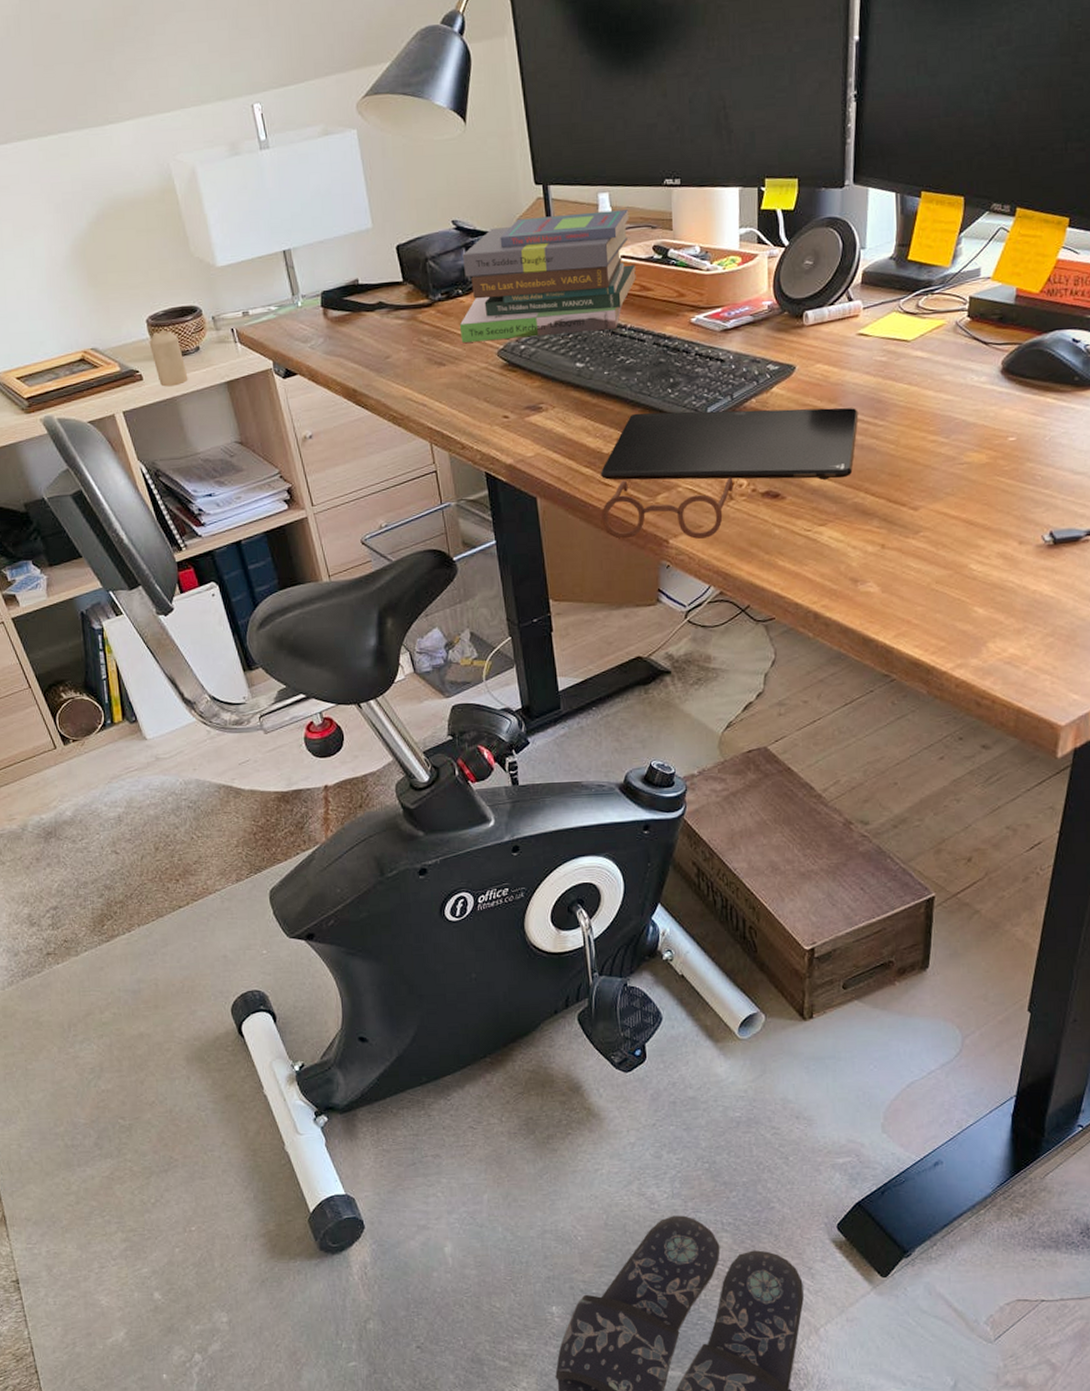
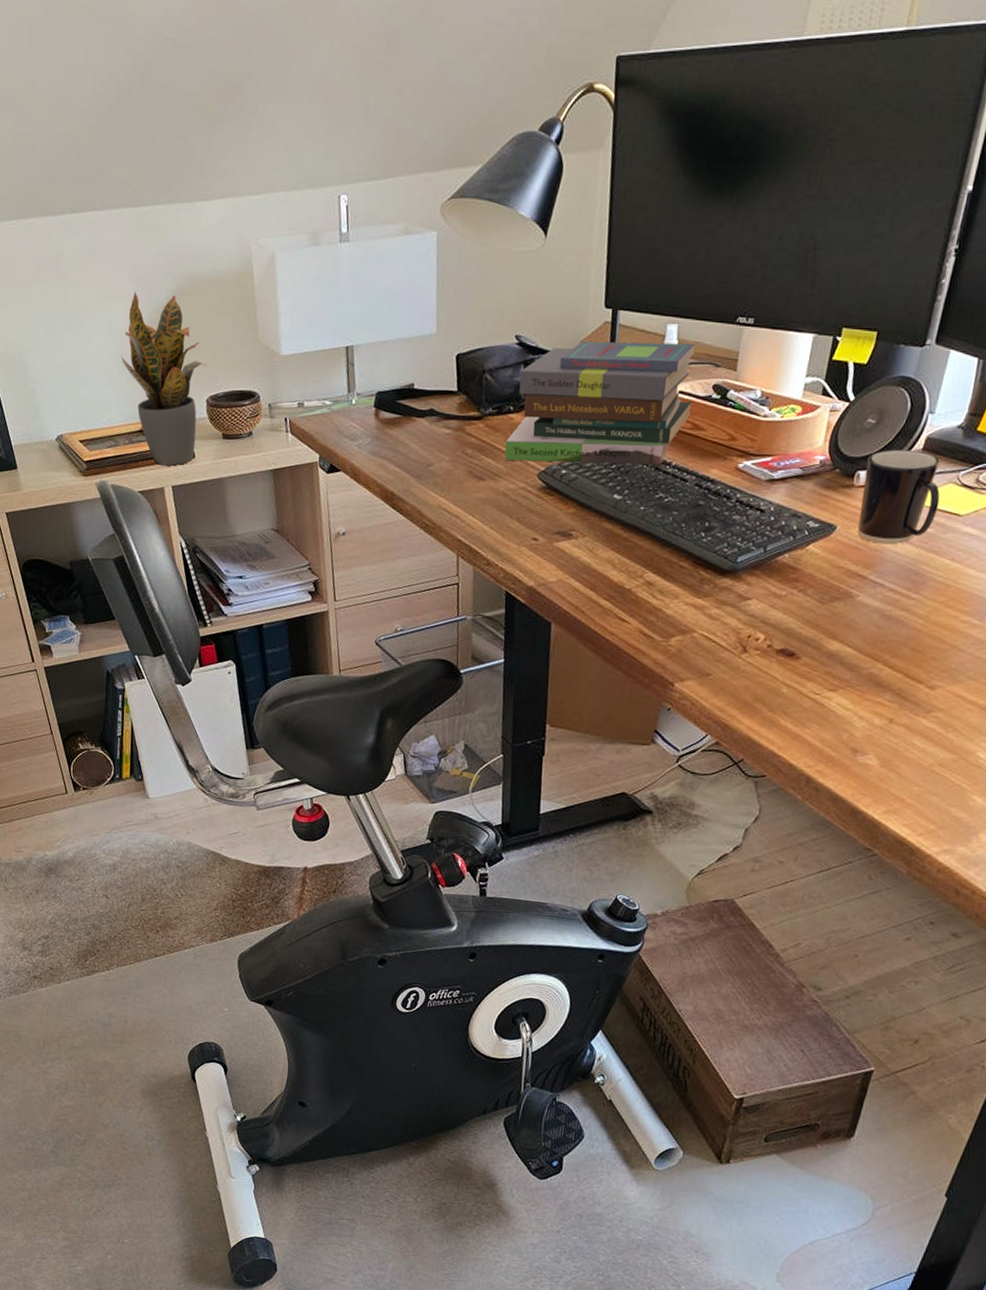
potted plant: none [49,220,142,393] -> present [121,291,207,467]
candle: present [149,329,188,387] -> none [206,410,238,468]
tablet: present [600,407,859,480] -> none [618,552,893,647]
glasses: present [601,477,734,539] -> none [611,618,751,687]
mug: none [812,285,887,378] -> present [857,449,940,545]

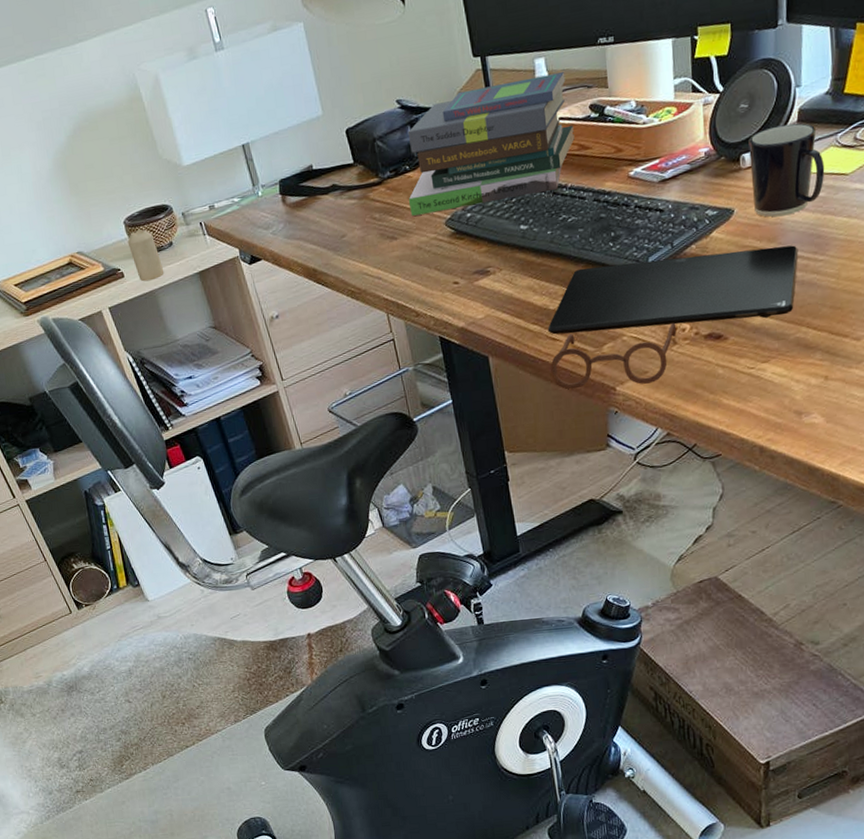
potted plant: present [121,291,207,467] -> none [35,133,124,292]
candle: none [206,410,238,468] -> present [127,229,164,282]
glasses: none [611,618,751,687] -> present [550,322,677,390]
tablet: none [618,552,893,647] -> present [547,245,799,335]

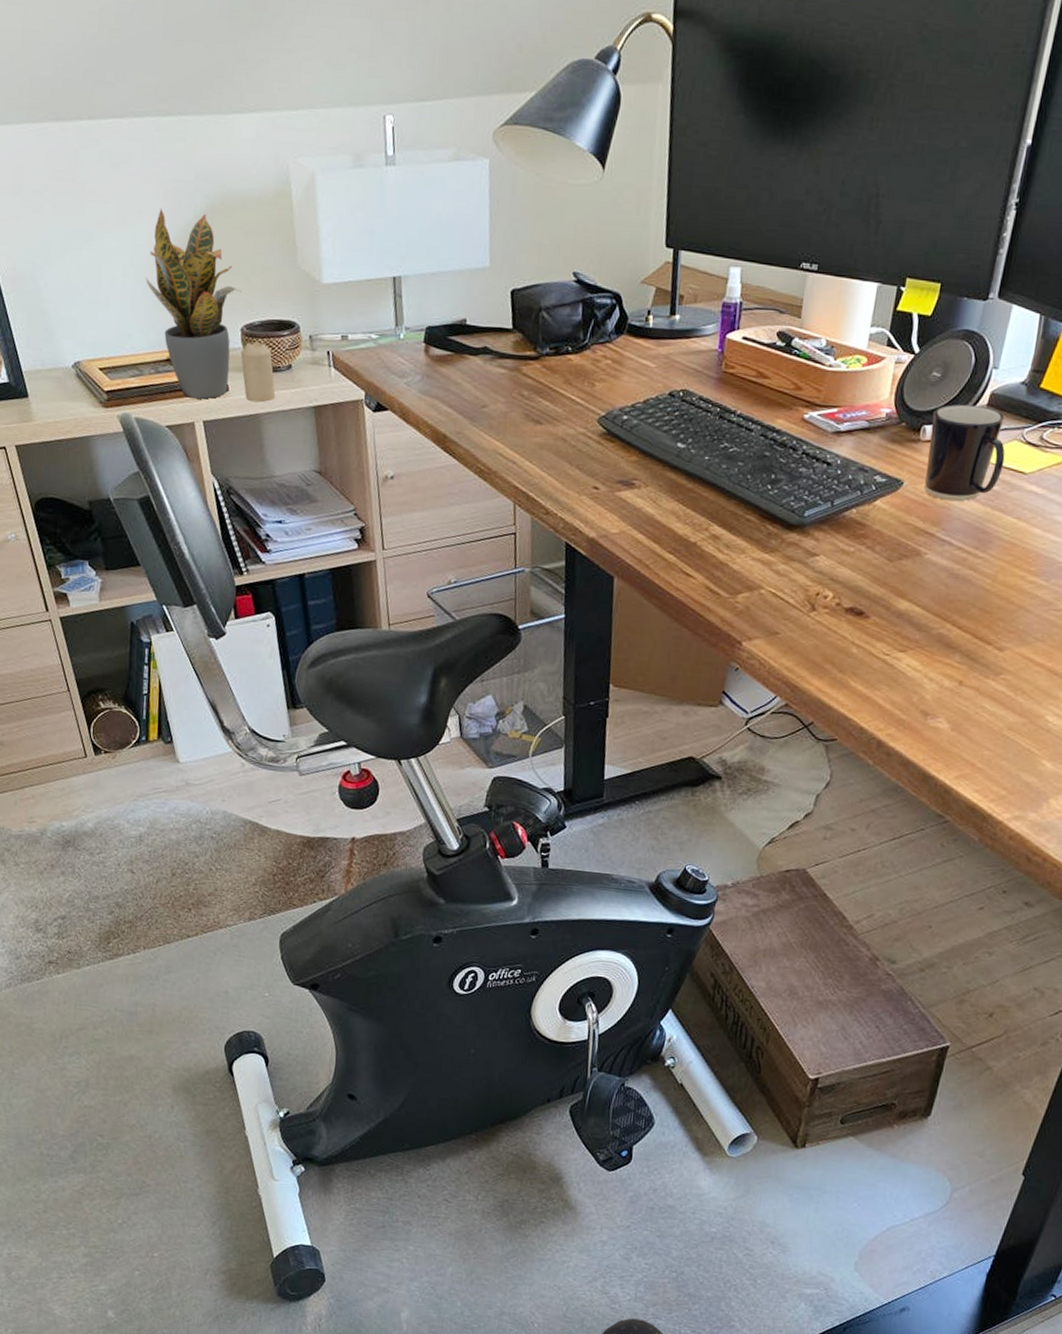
potted plant: none [35,133,124,292] -> present [146,208,242,400]
books: present [408,72,575,216] -> none [563,281,759,414]
tablet: present [547,245,799,335] -> none [683,505,960,606]
glasses: present [550,322,677,390] -> none [676,573,819,646]

